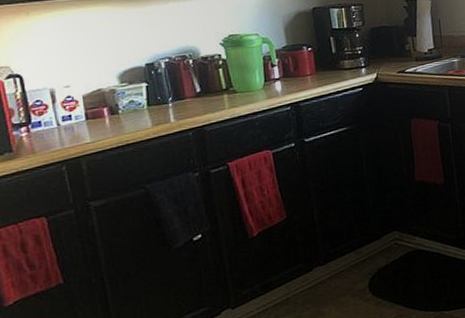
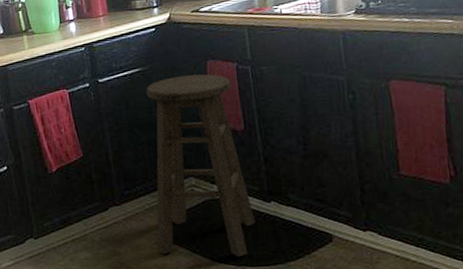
bar stool: none [353,131,453,309] -> present [146,74,255,258]

